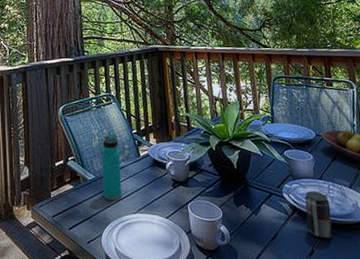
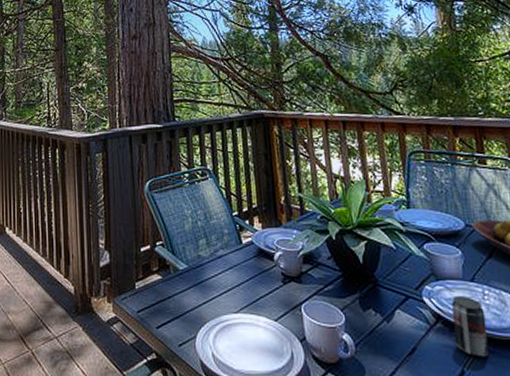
water bottle: present [101,134,122,201] -> none [195,216,221,297]

